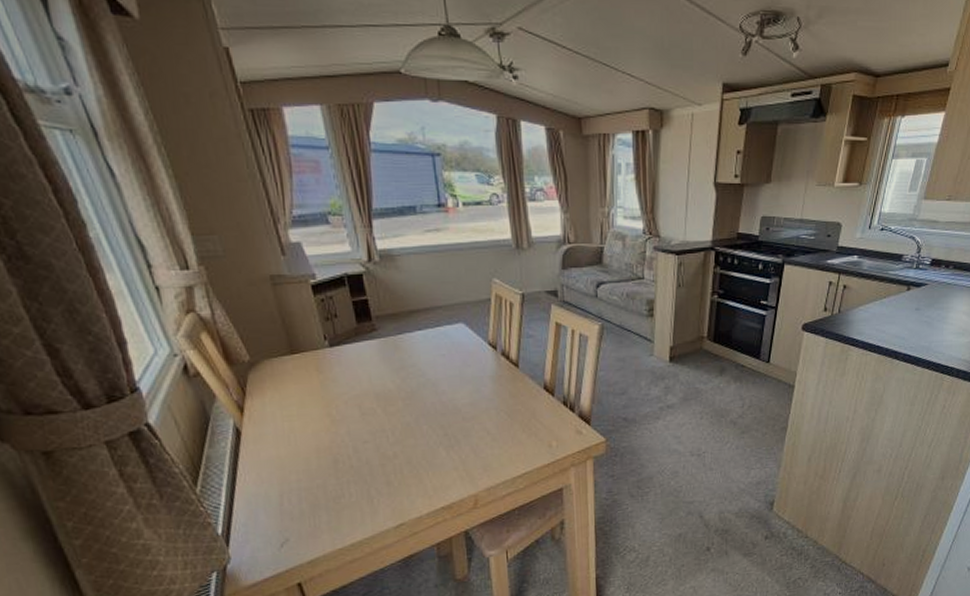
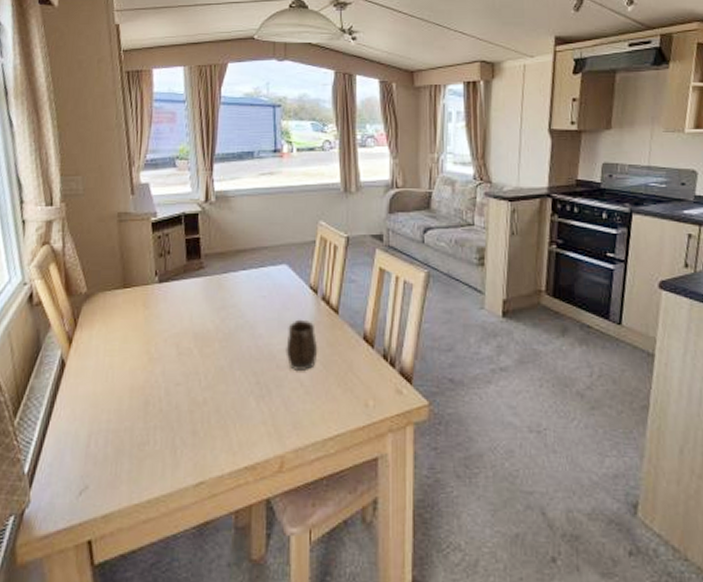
mug: none [470,374,502,422] -> present [286,319,318,372]

